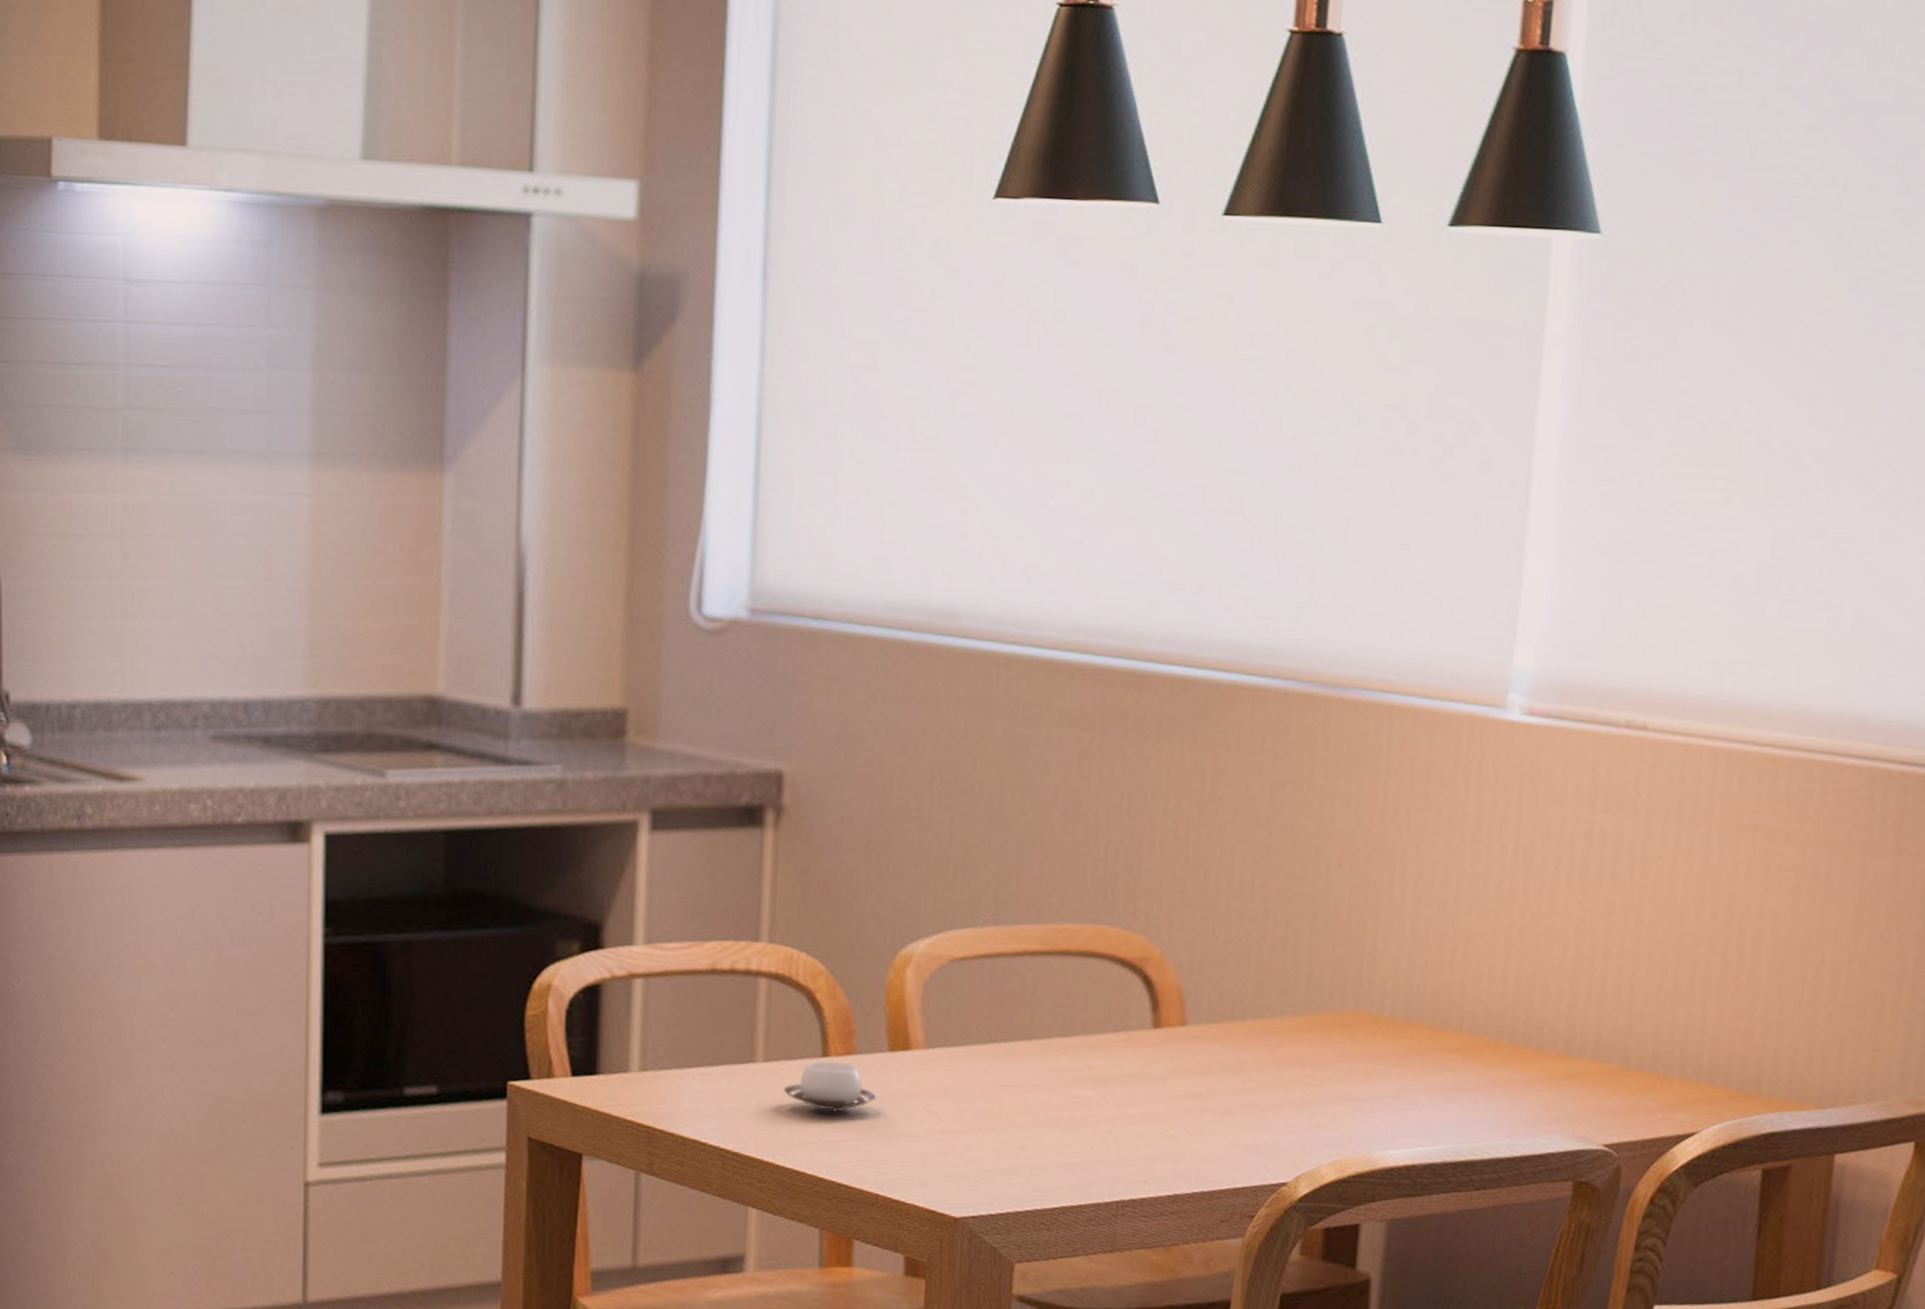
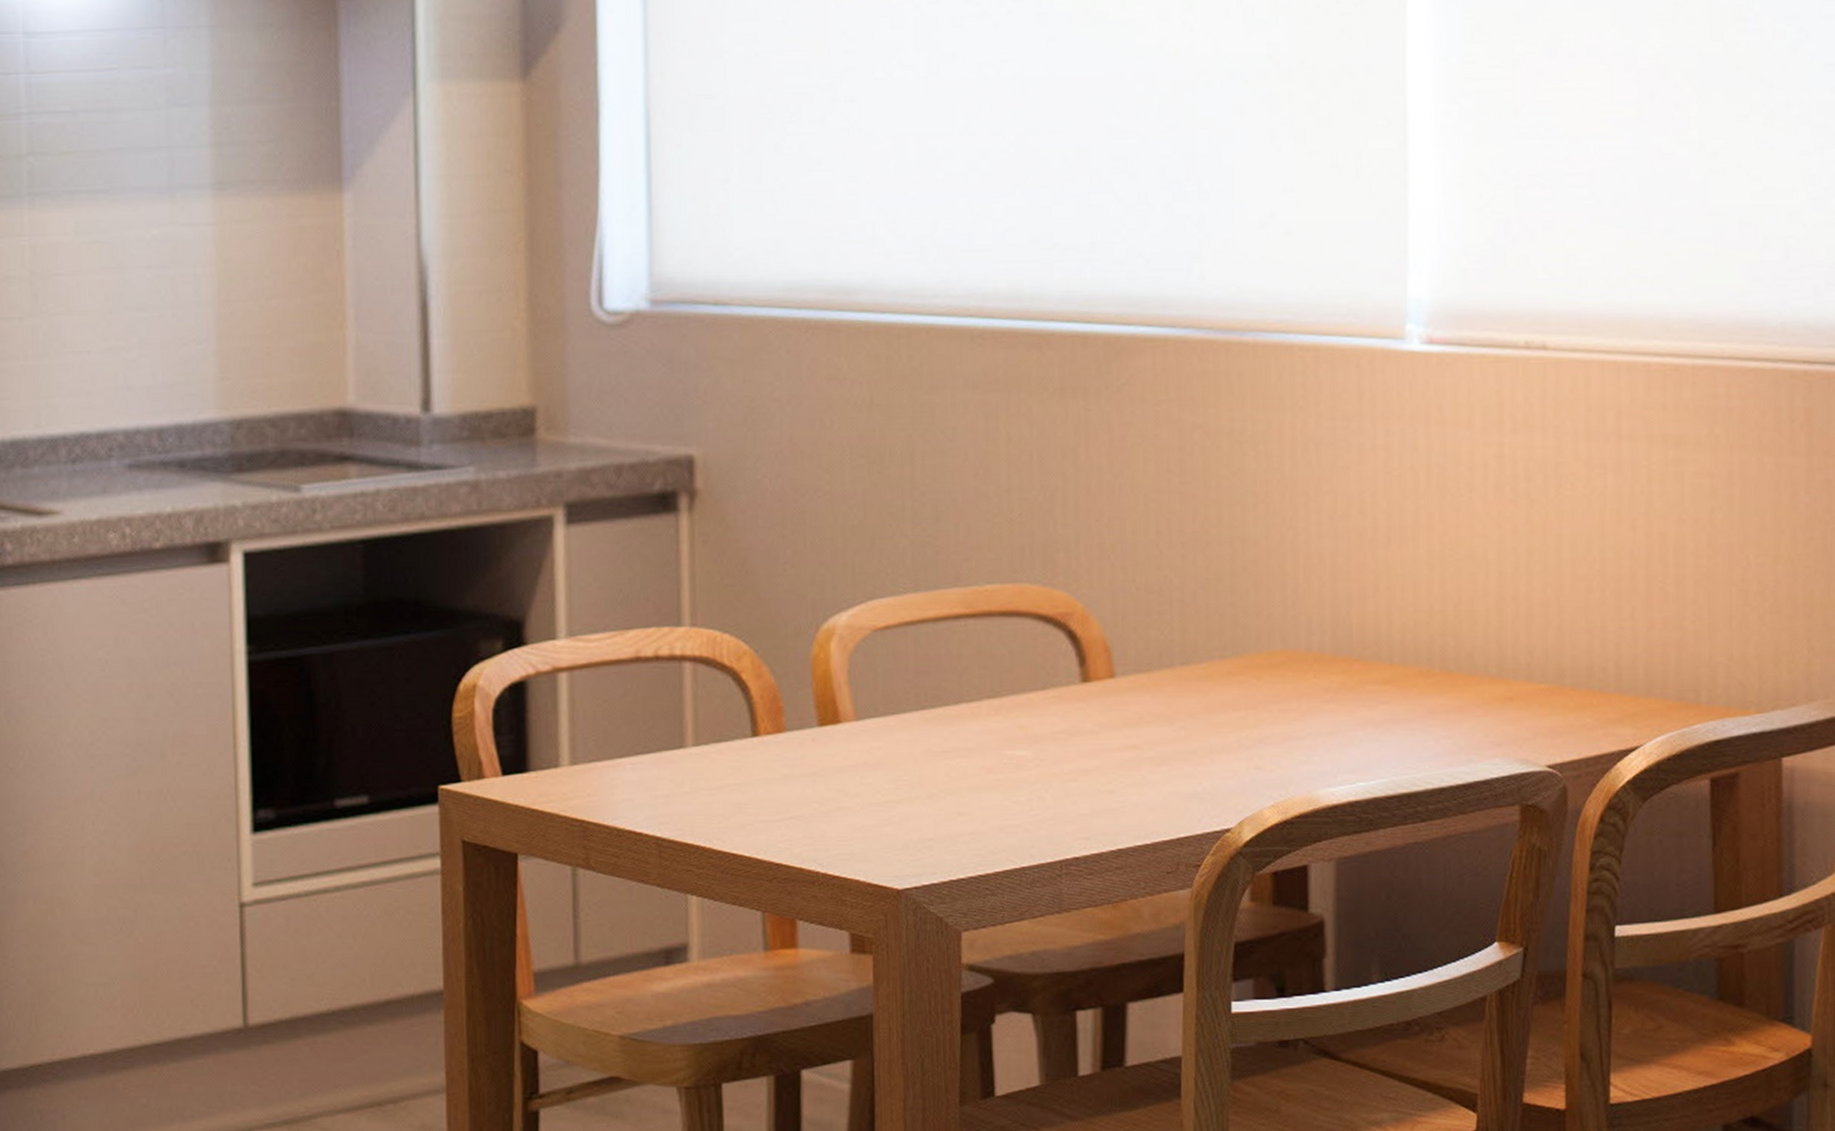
cup: present [783,1061,877,1113] -> none [715,741,810,793]

